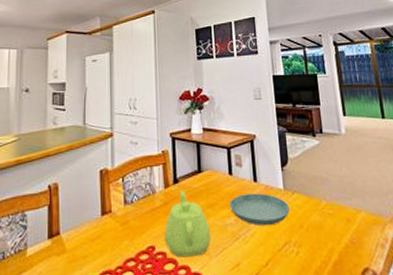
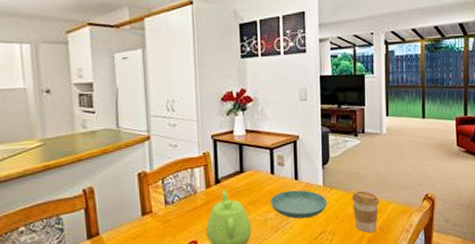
coffee cup: none [315,196,348,246] -> present [351,191,379,233]

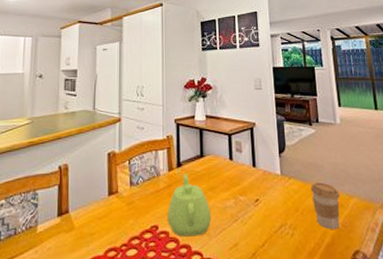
saucer: present [271,190,328,219] -> none [229,178,287,209]

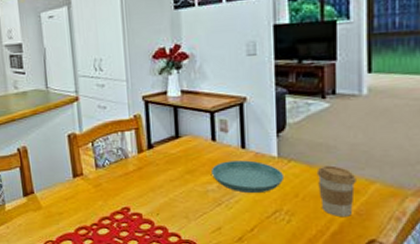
teapot: present [167,174,212,237] -> none [139,156,190,219]
saucer: none [229,178,287,209] -> present [212,160,285,194]

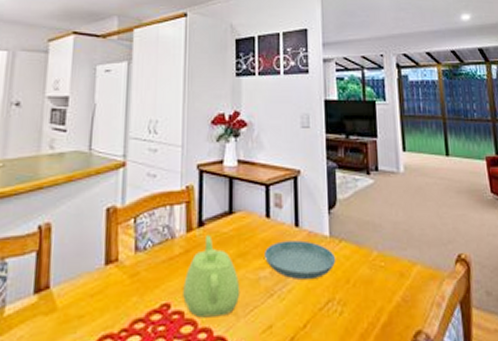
teapot: none [139,156,190,219] -> present [183,235,241,318]
coffee cup: present [316,165,356,216] -> none [365,245,401,304]

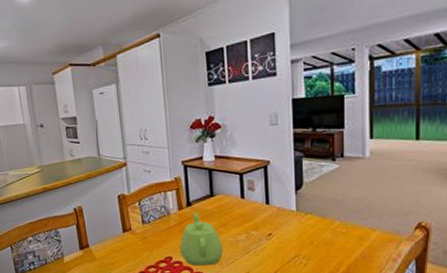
saucer: present [265,240,336,281] -> none [241,214,302,242]

